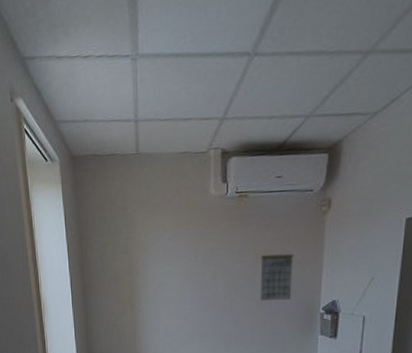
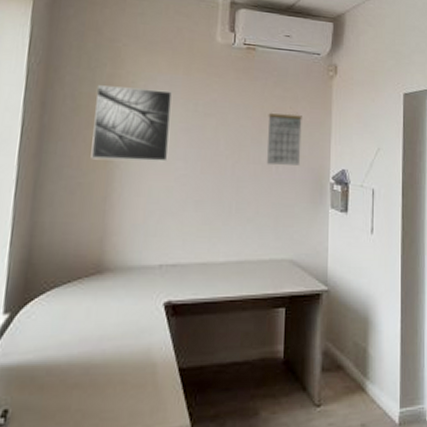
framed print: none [117,246,177,307] -> present [91,85,172,162]

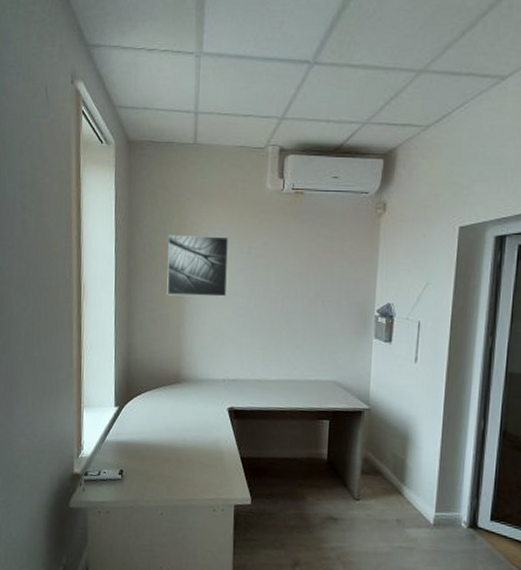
calendar: present [266,112,302,166] -> none [313,251,348,300]

